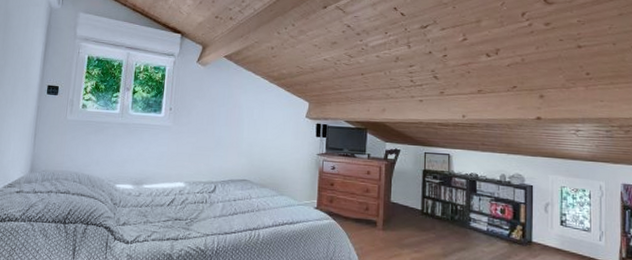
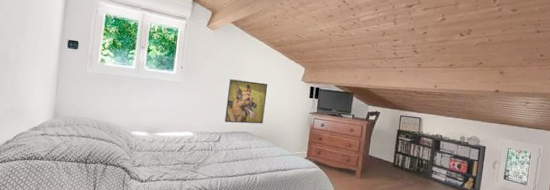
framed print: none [220,119,268,170] -> present [224,79,268,124]

